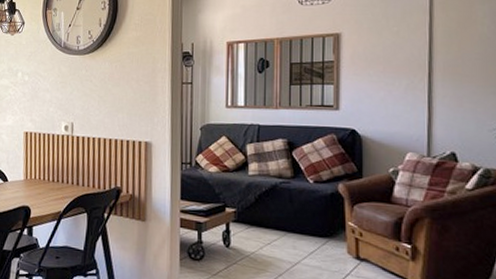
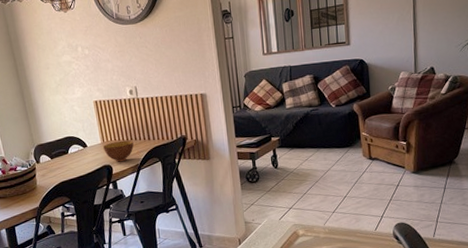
bowl: none [25,180,59,206] -> present [103,140,134,162]

